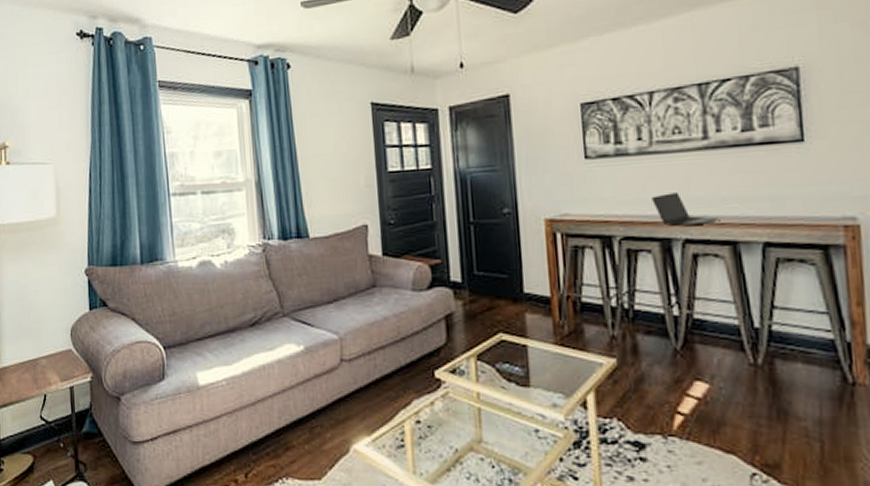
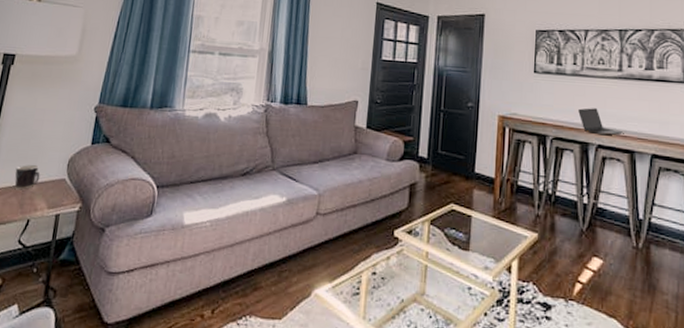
mug: none [22,338,47,364] -> present [14,165,40,189]

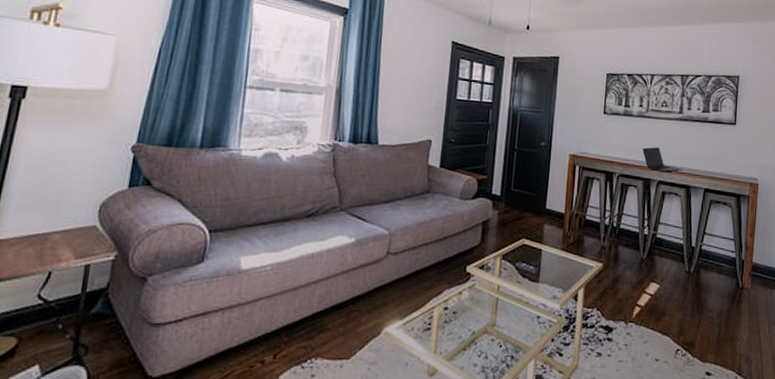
mug: present [14,165,40,189] -> none [30,211,64,238]

